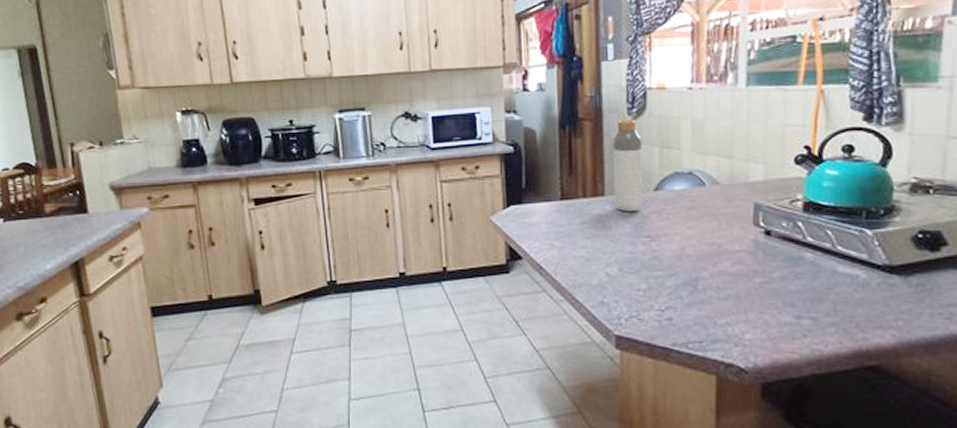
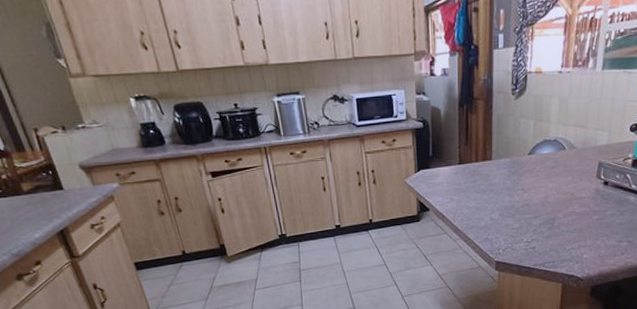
bottle: present [612,119,644,213] -> none [499,98,522,172]

